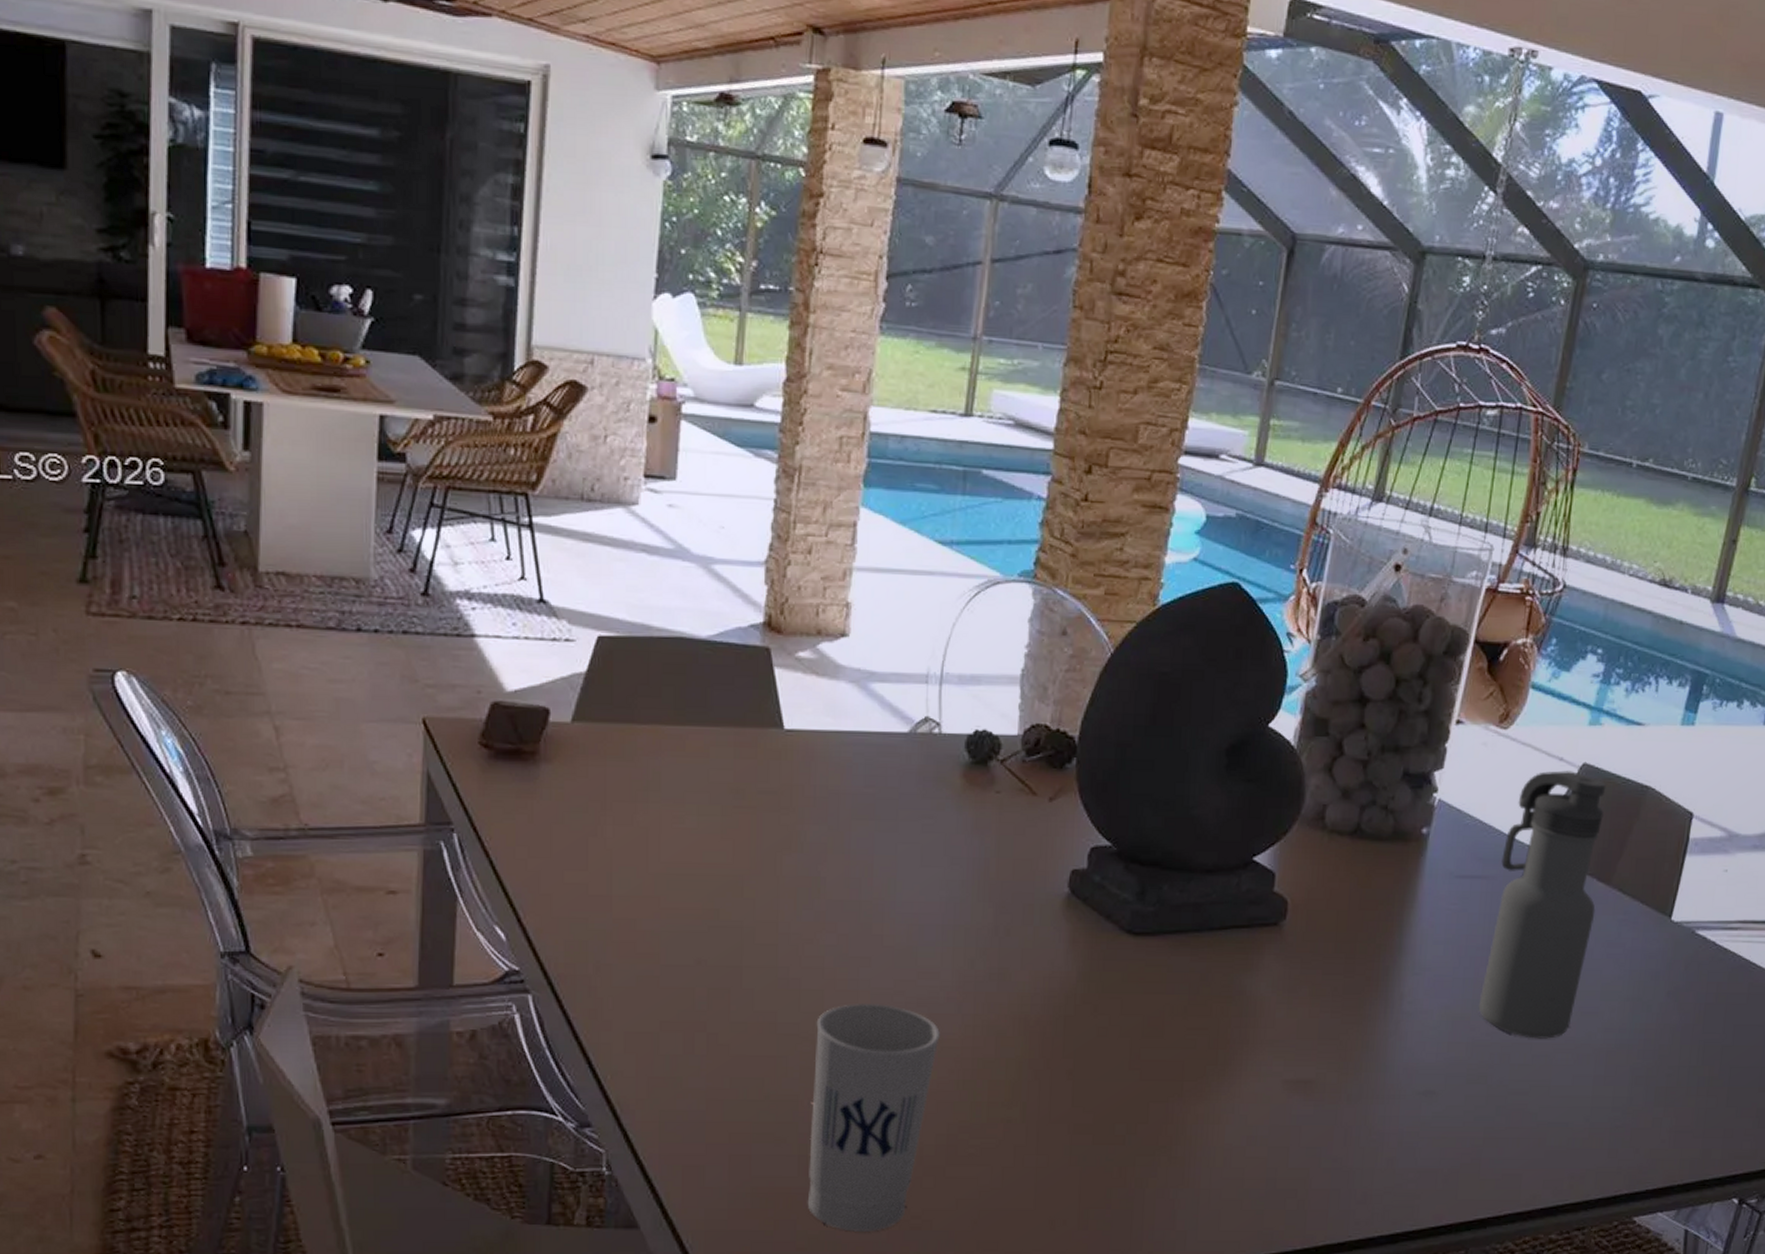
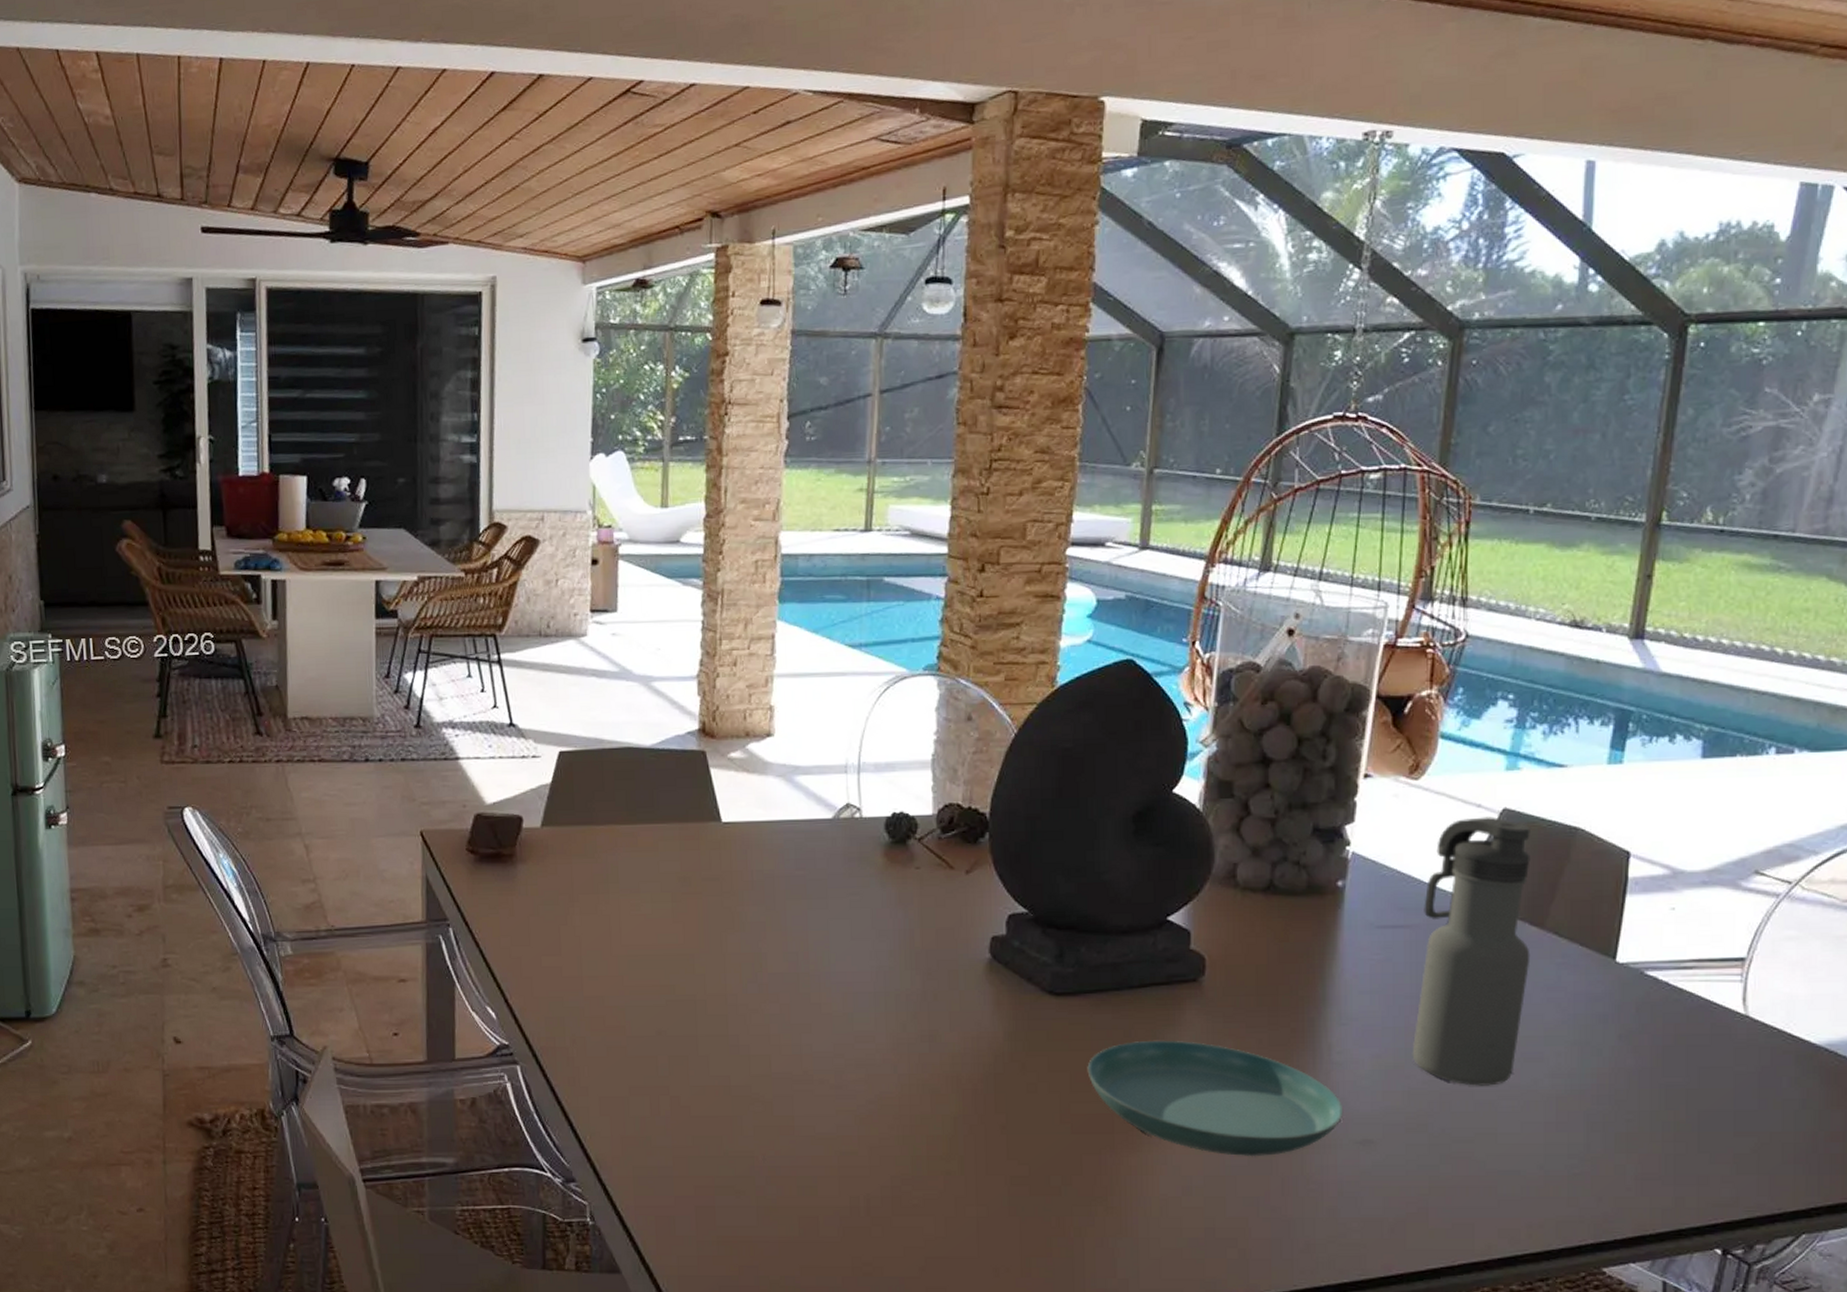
cup: present [807,1004,941,1232] -> none [766,1067,880,1277]
saucer: none [1160,985,1410,1107] -> present [1087,1040,1344,1157]

